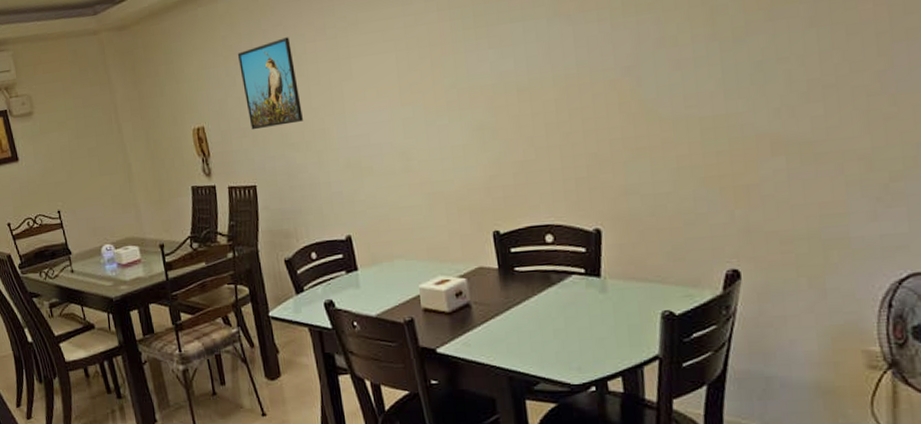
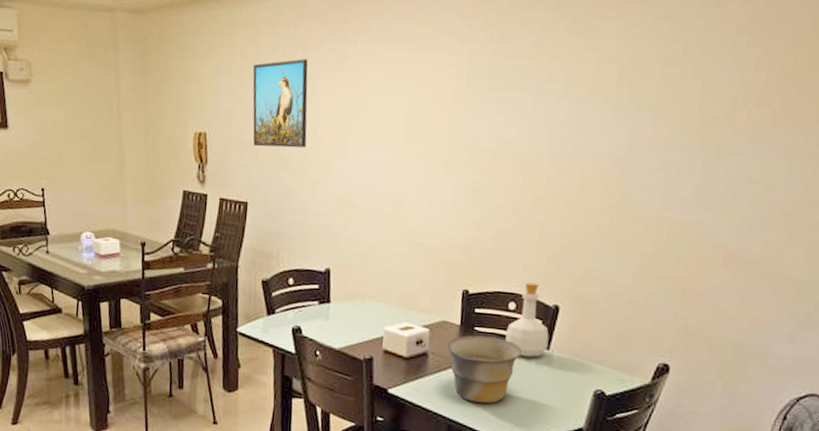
bowl: none [489,274,572,347] -> present [447,335,522,404]
bottle: none [549,210,599,289] -> present [505,282,549,357]

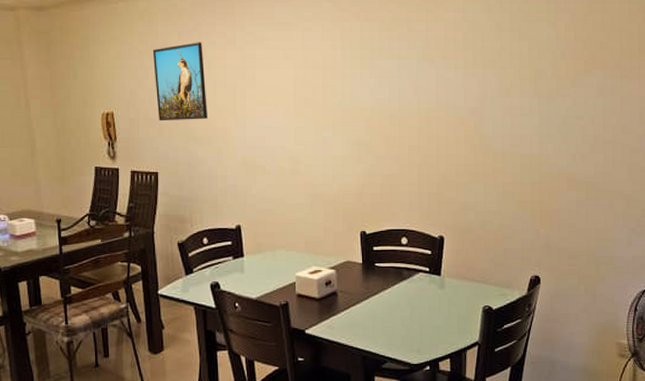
bowl: present [447,335,522,404] -> none [353,270,418,331]
bottle: present [505,282,549,357] -> none [402,219,439,284]

